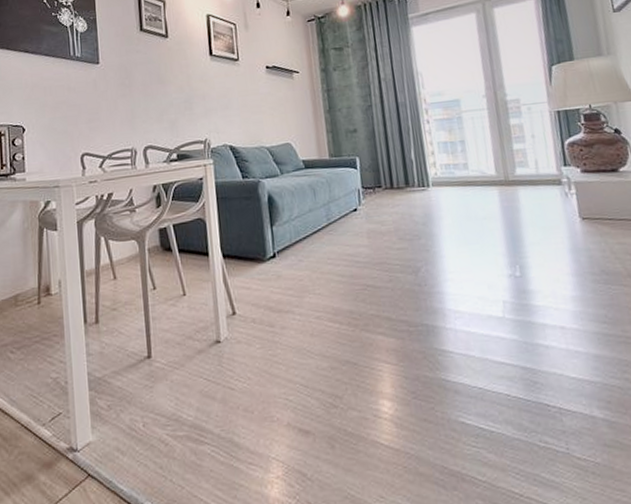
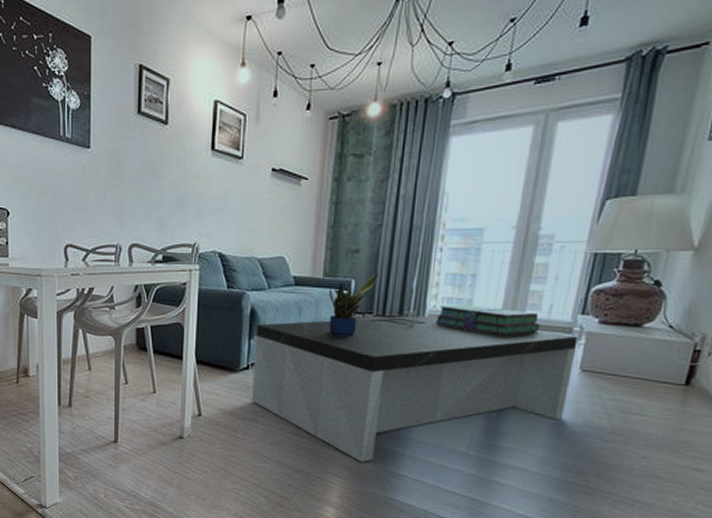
coffee table: none [276,179,581,343] -> present [251,310,578,462]
potted plant: none [337,147,379,212] -> present [329,272,379,335]
stack of books: none [438,168,533,193] -> present [435,305,540,335]

